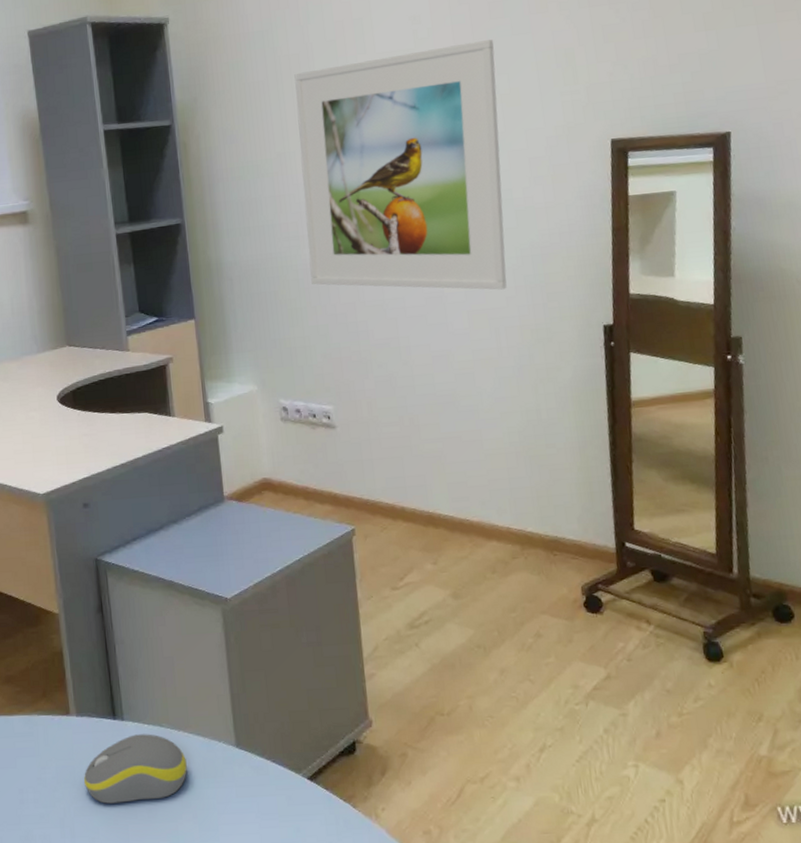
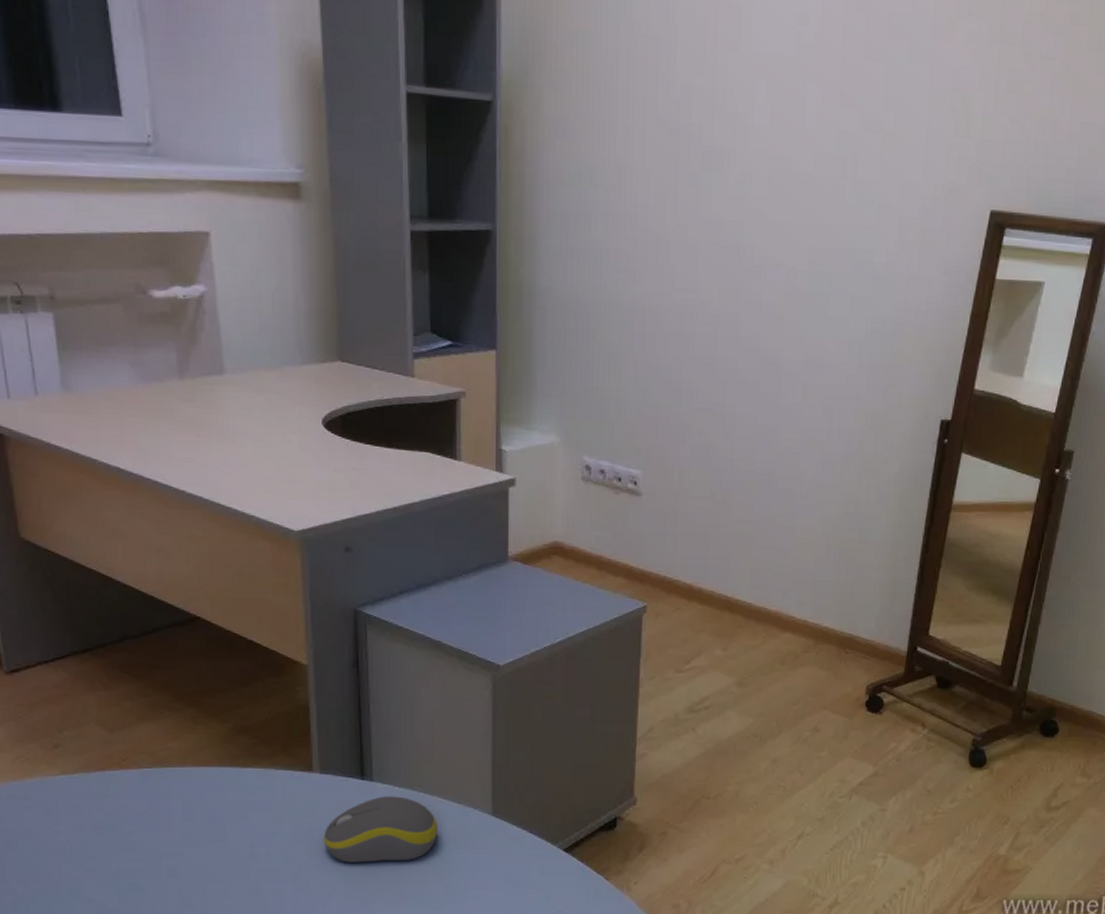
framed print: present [294,39,507,290] -> none [637,61,887,366]

